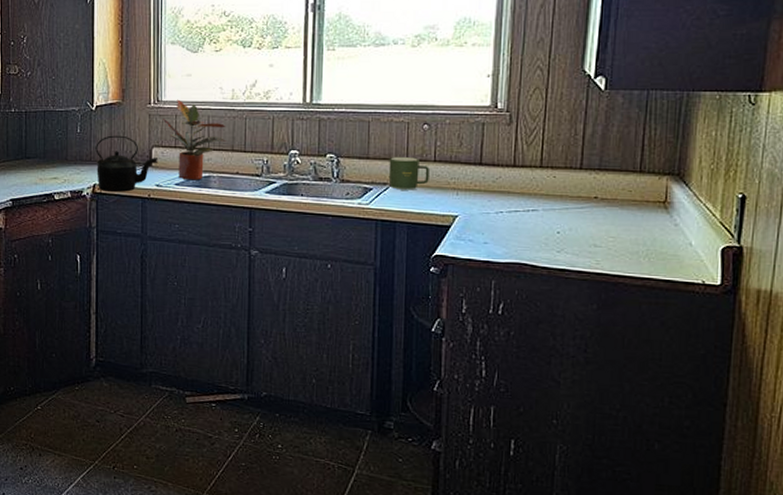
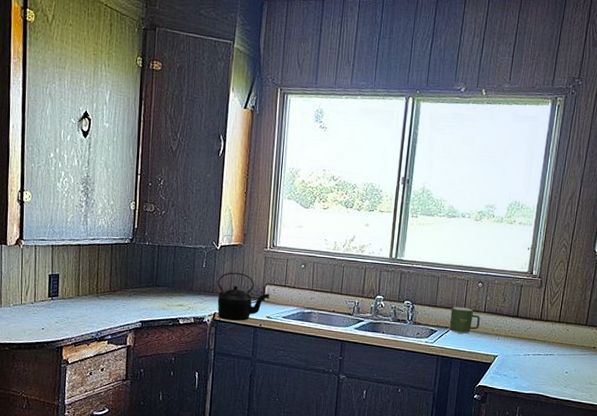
potted plant: present [162,99,226,180] -> none [275,246,327,315]

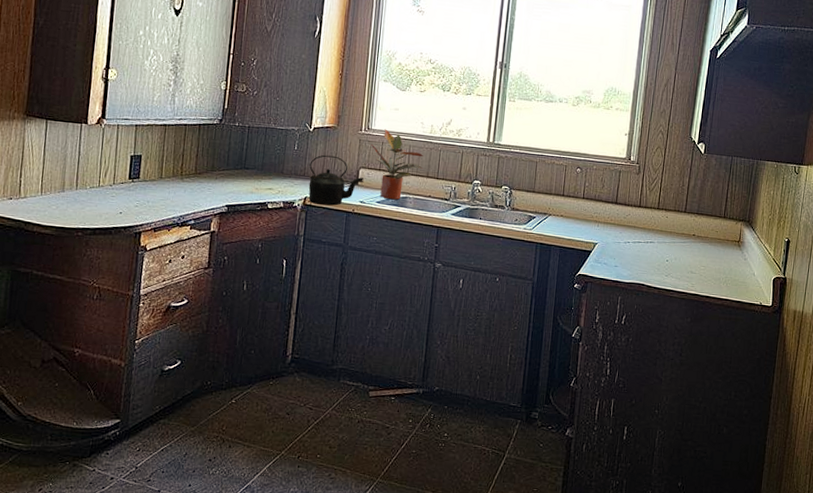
potted plant: none [275,246,327,315] -> present [370,129,424,200]
mug: present [449,307,480,334] -> none [548,192,579,220]

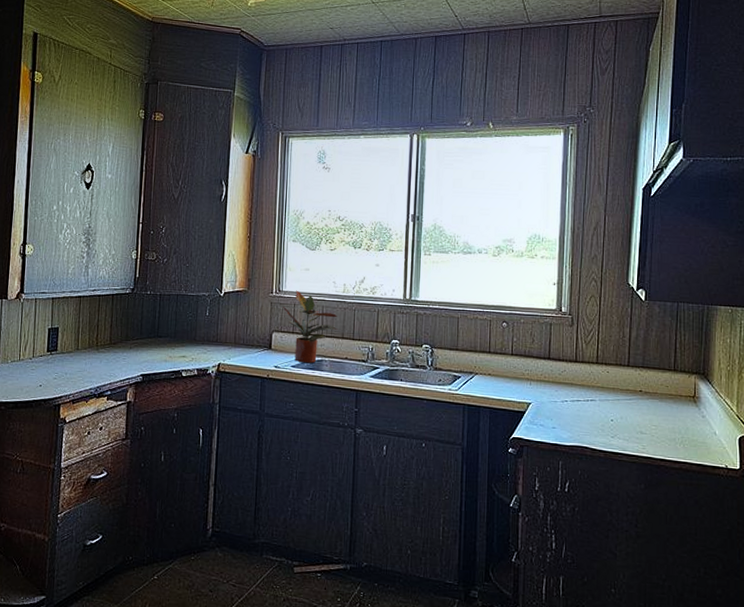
kettle: present [308,154,365,206] -> none [222,319,278,373]

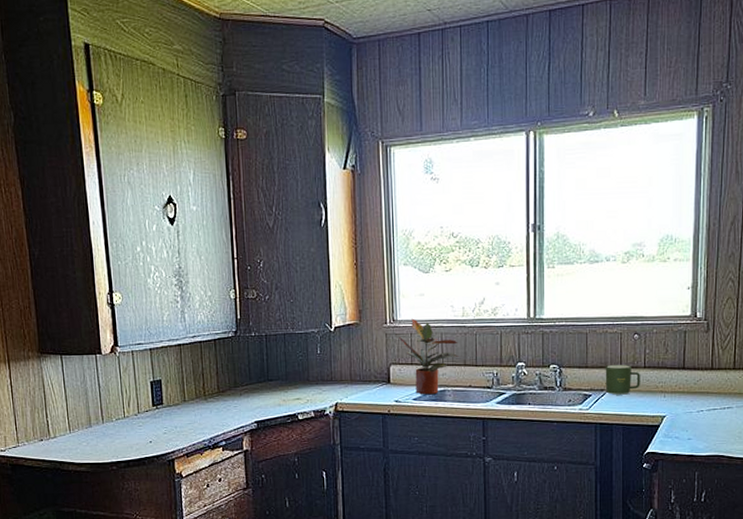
mug: none [474,350,508,379] -> present [605,365,640,395]

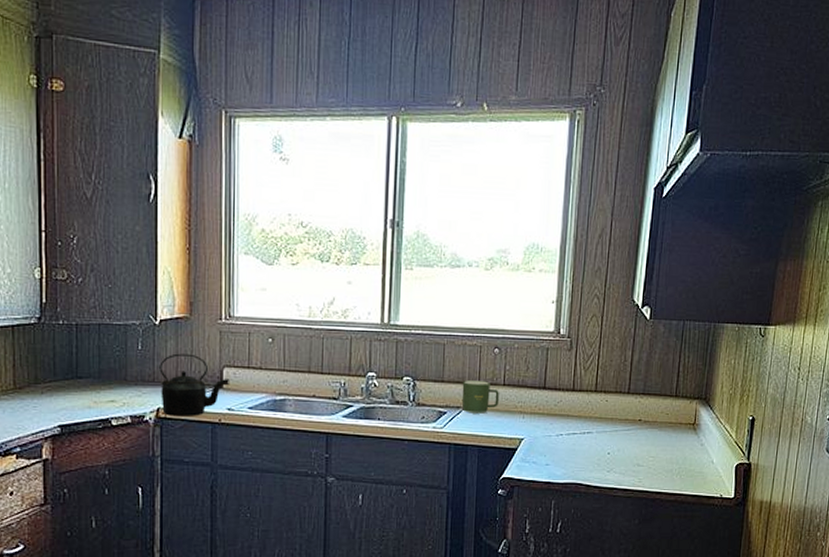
kettle: none [336,355,397,410] -> present [159,353,230,418]
potted plant: present [398,318,458,395] -> none [234,315,302,404]

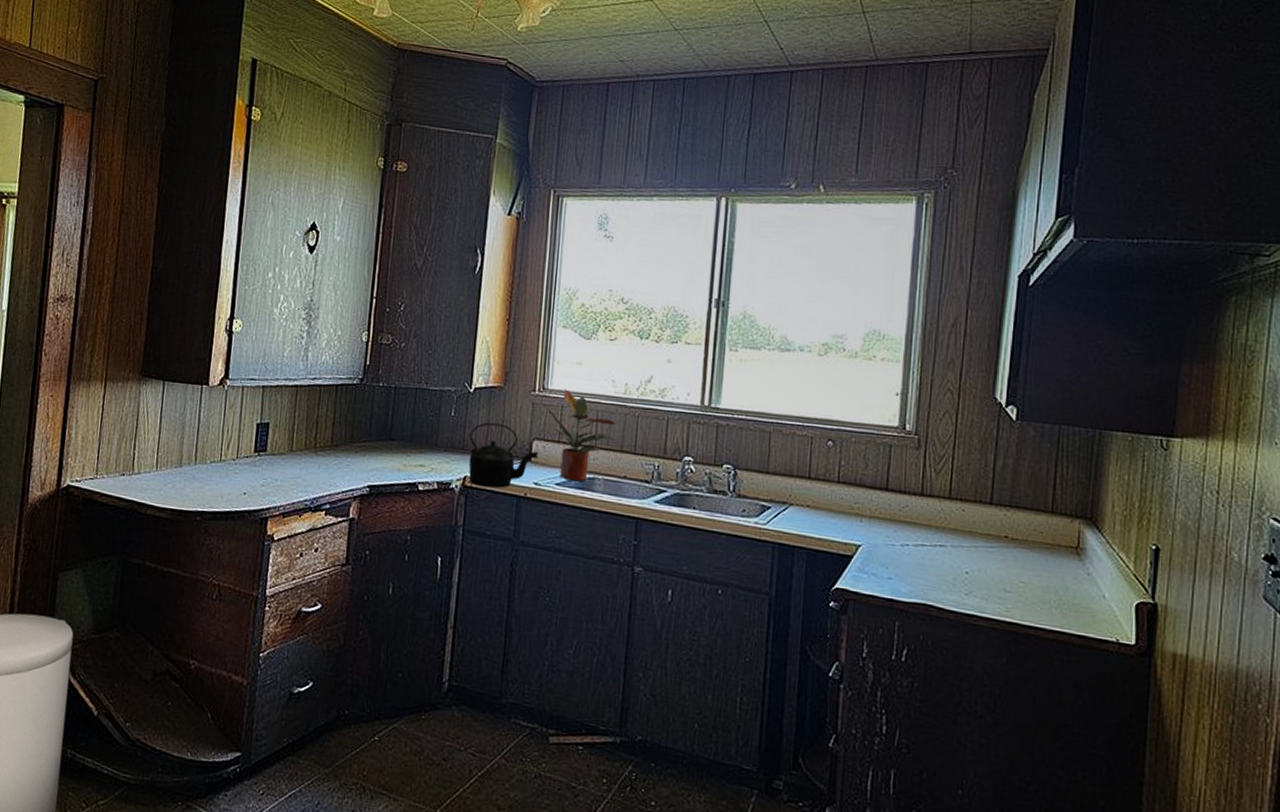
potted plant: none [234,315,302,404] -> present [546,389,616,482]
mug: present [461,381,499,414] -> none [788,474,833,513]

